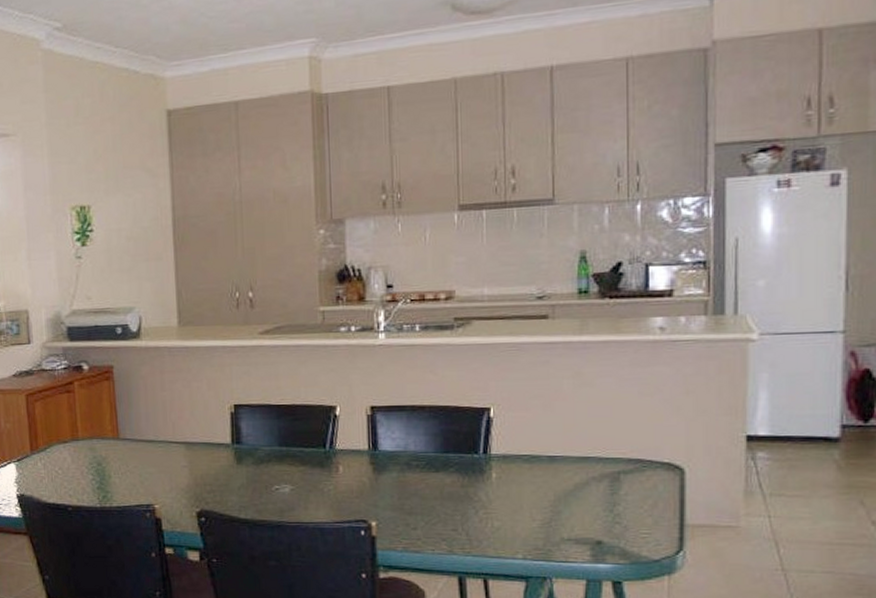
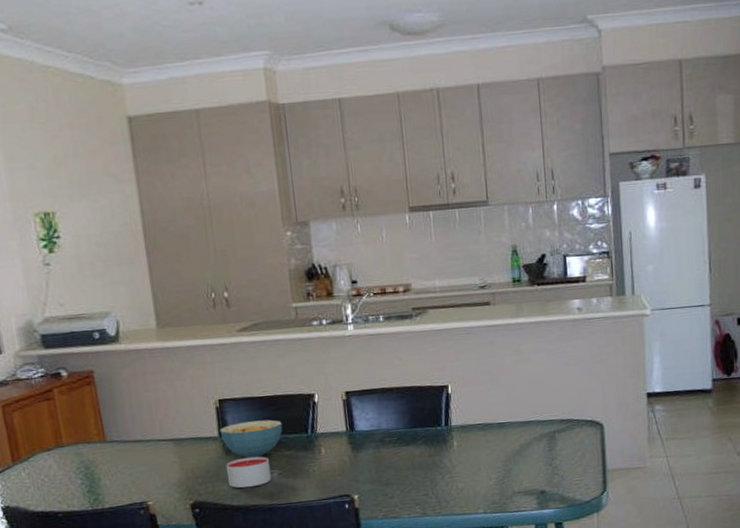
cereal bowl: none [233,430,299,471] -> present [219,419,283,459]
candle: none [236,468,282,501] -> present [225,456,271,488]

